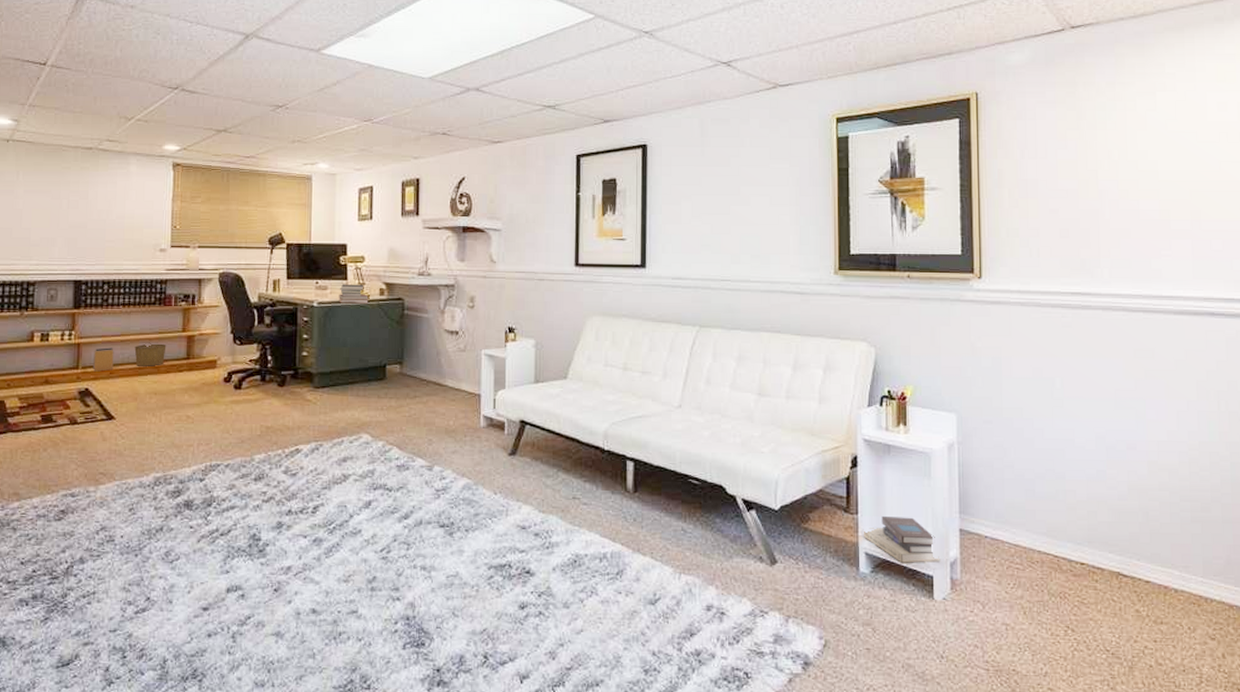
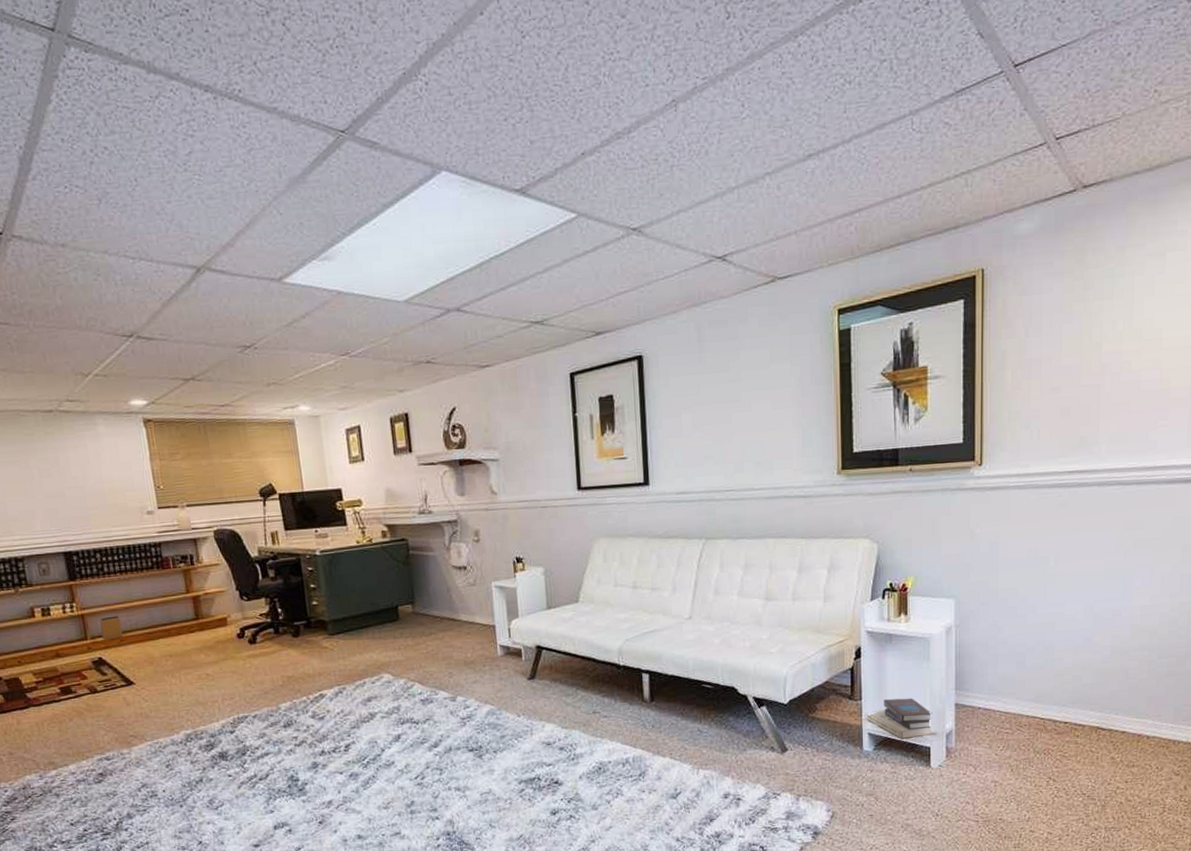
basket: present [134,342,167,366] -> none [140,606,174,631]
books: present [339,284,369,304] -> none [340,528,372,550]

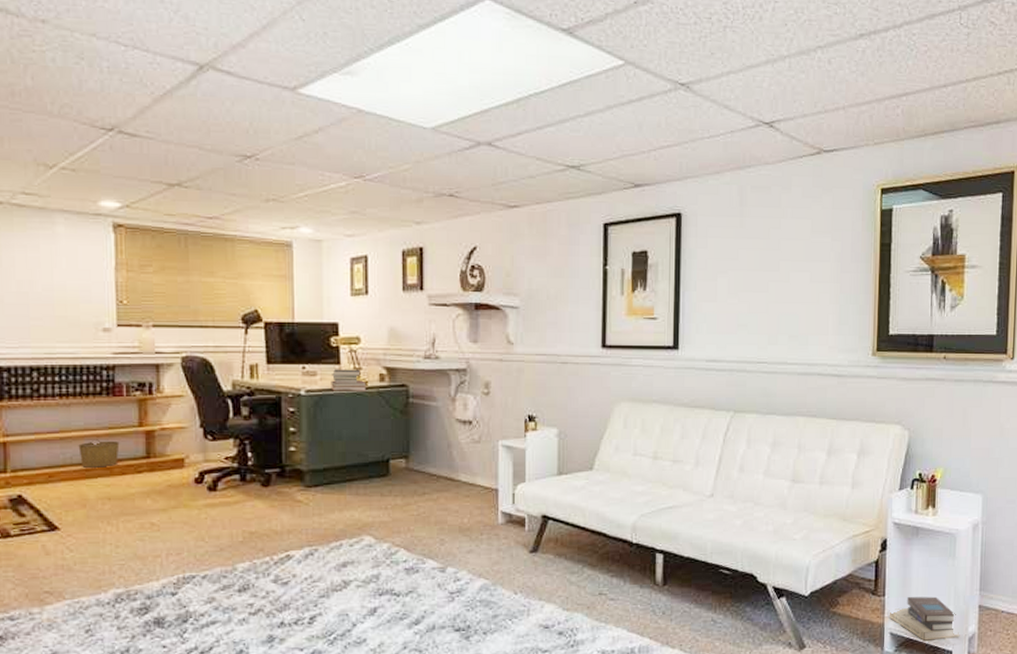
books: present [99,615,123,641] -> none [25,446,53,475]
basket: none [140,606,174,631] -> present [78,439,120,468]
books: none [340,528,372,550] -> present [331,369,367,391]

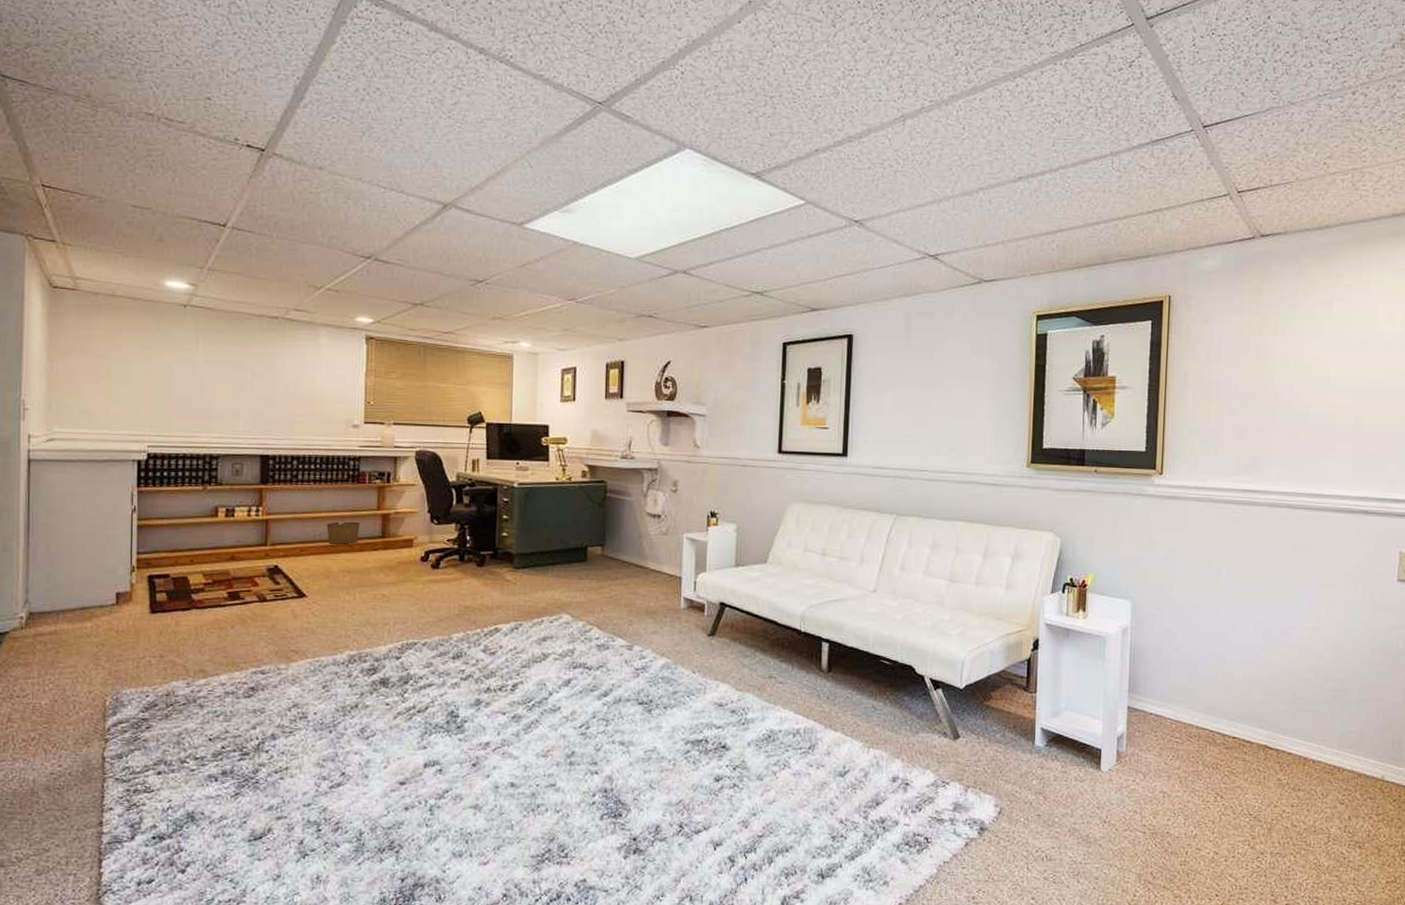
books: present [331,369,367,391] -> none [540,465,571,486]
books: present [889,596,960,641] -> none [1040,695,1109,738]

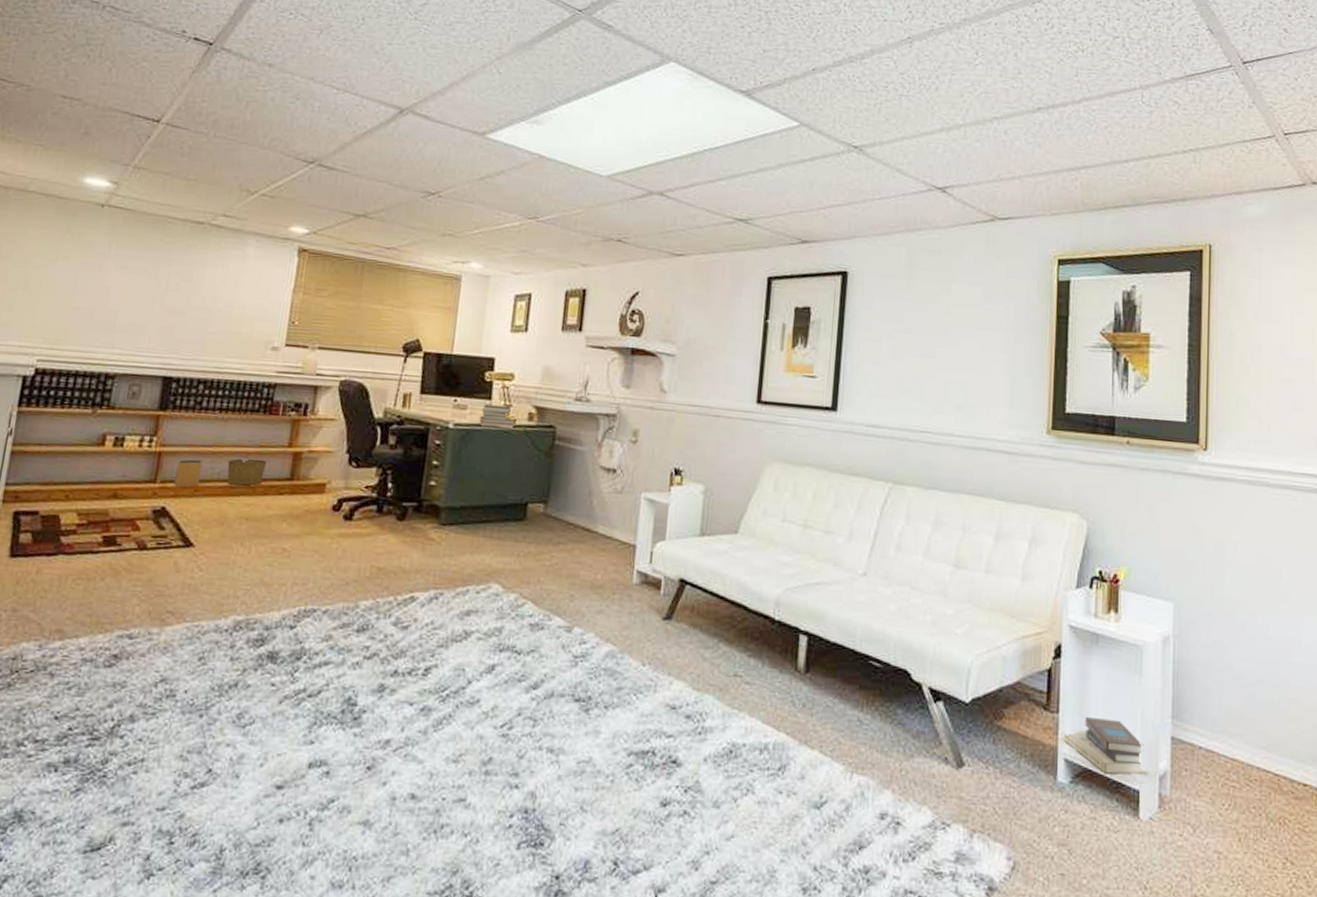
books: none [282,524,305,549] -> present [173,459,202,488]
books: none [540,465,571,486] -> present [479,404,515,430]
books: none [1040,695,1109,738] -> present [1063,717,1149,774]

